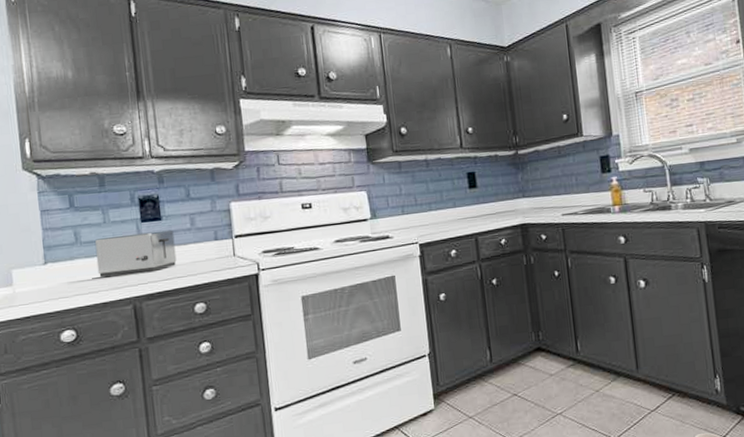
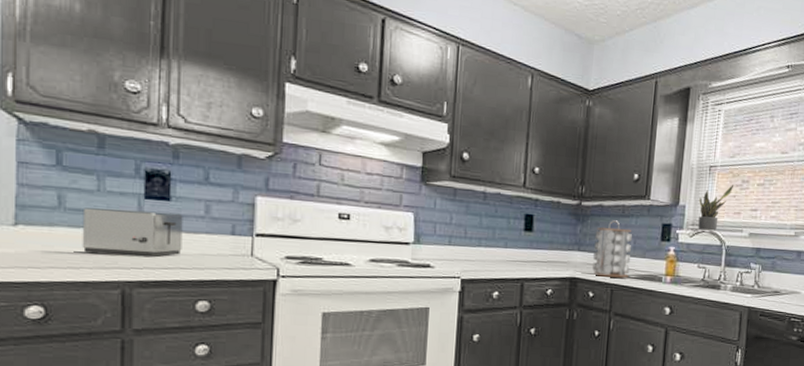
spice rack: none [535,162,577,219] -> present [592,220,633,279]
potted plant: none [631,104,664,155] -> present [698,184,735,231]

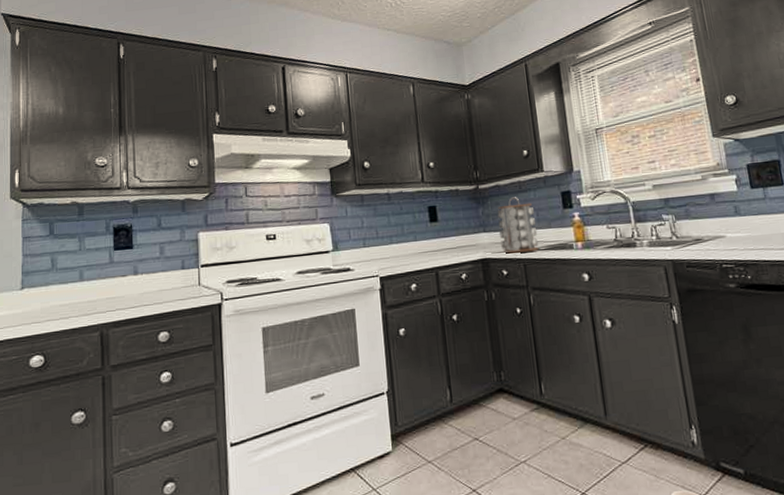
toaster: present [82,207,183,257] -> none [69,258,145,304]
potted plant: present [698,184,735,231] -> none [592,141,625,191]

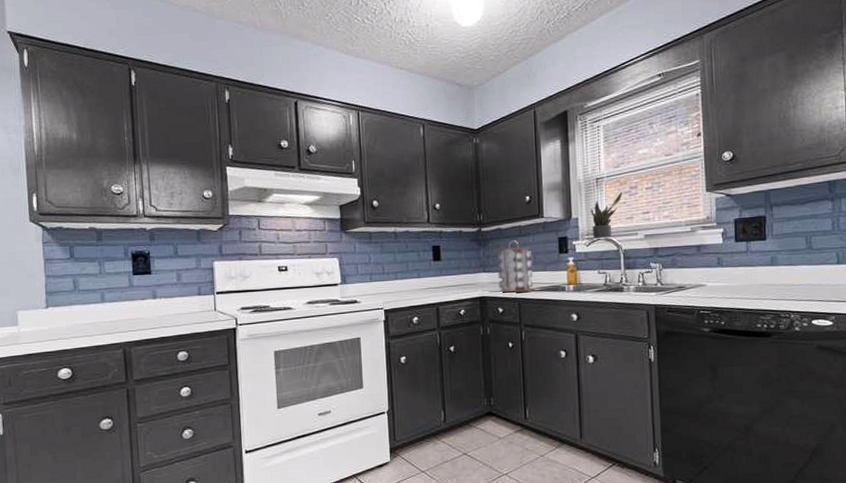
potted plant: none [592,141,625,191] -> present [590,191,623,238]

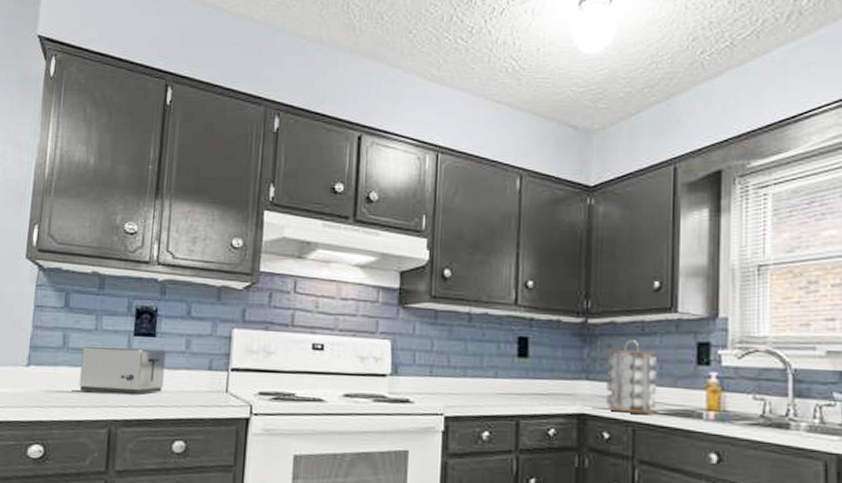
toaster: none [91,283,163,323] -> present [78,346,166,395]
potted plant: present [590,191,623,238] -> none [747,286,797,350]

